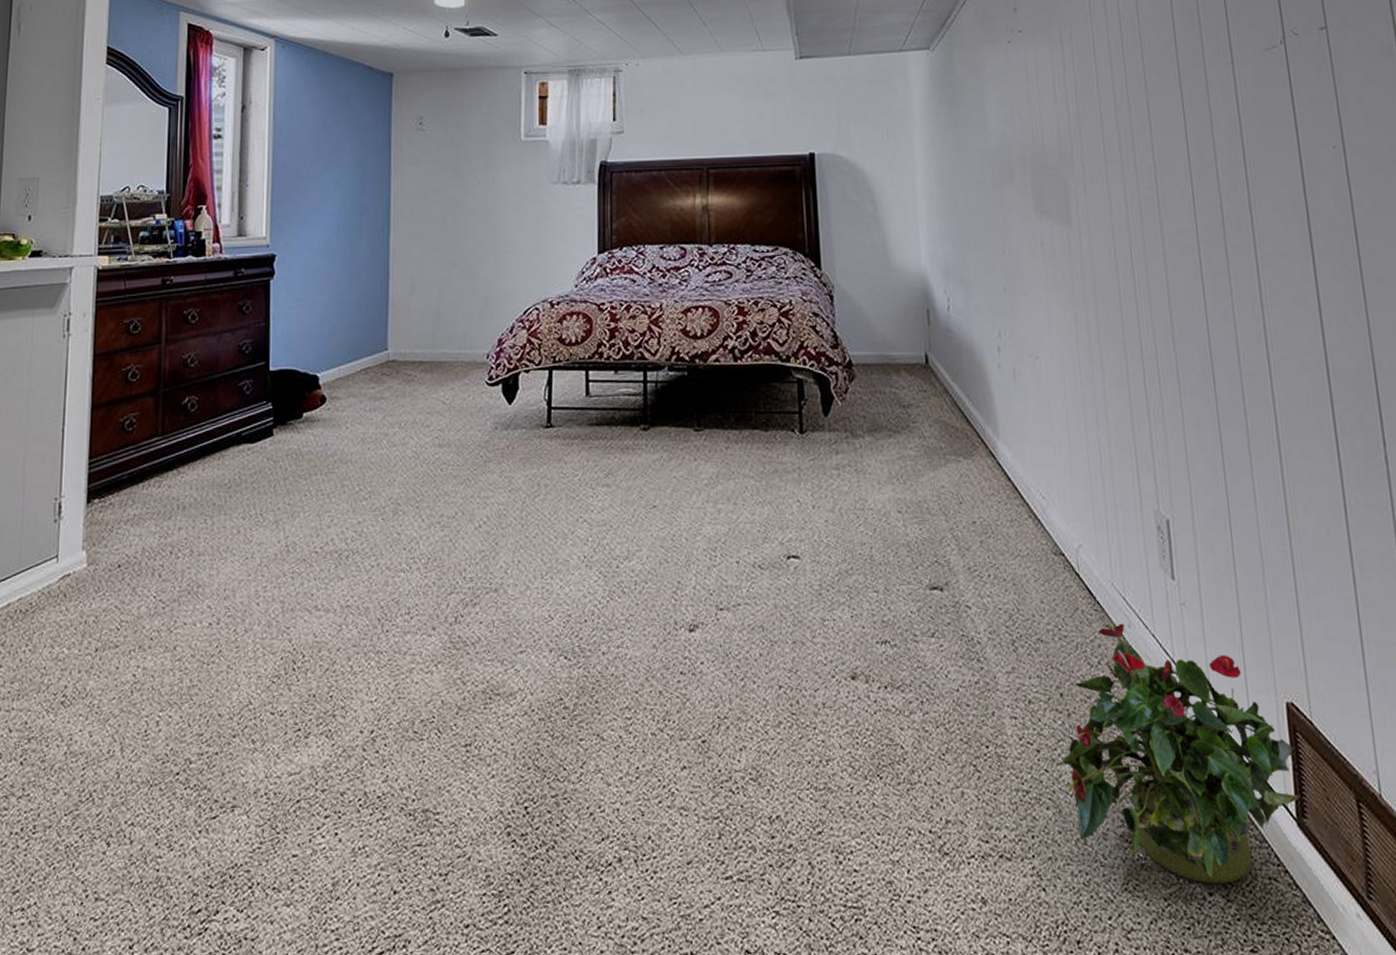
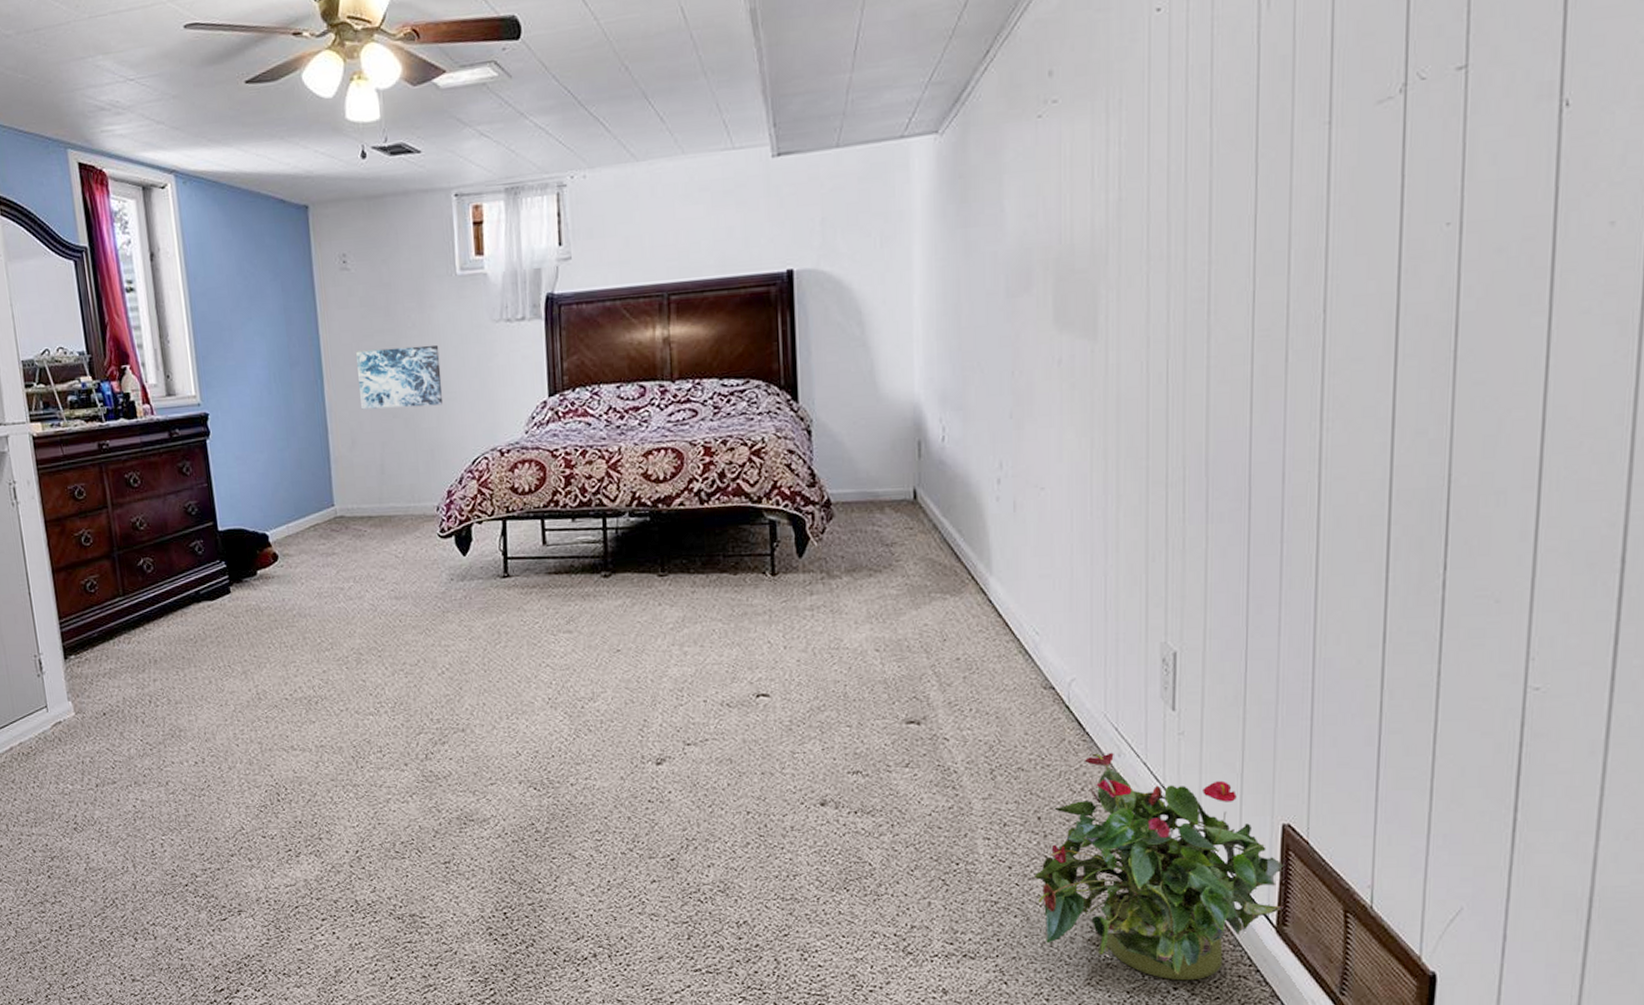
wall art: none [422,201,501,258] -> present [356,344,443,410]

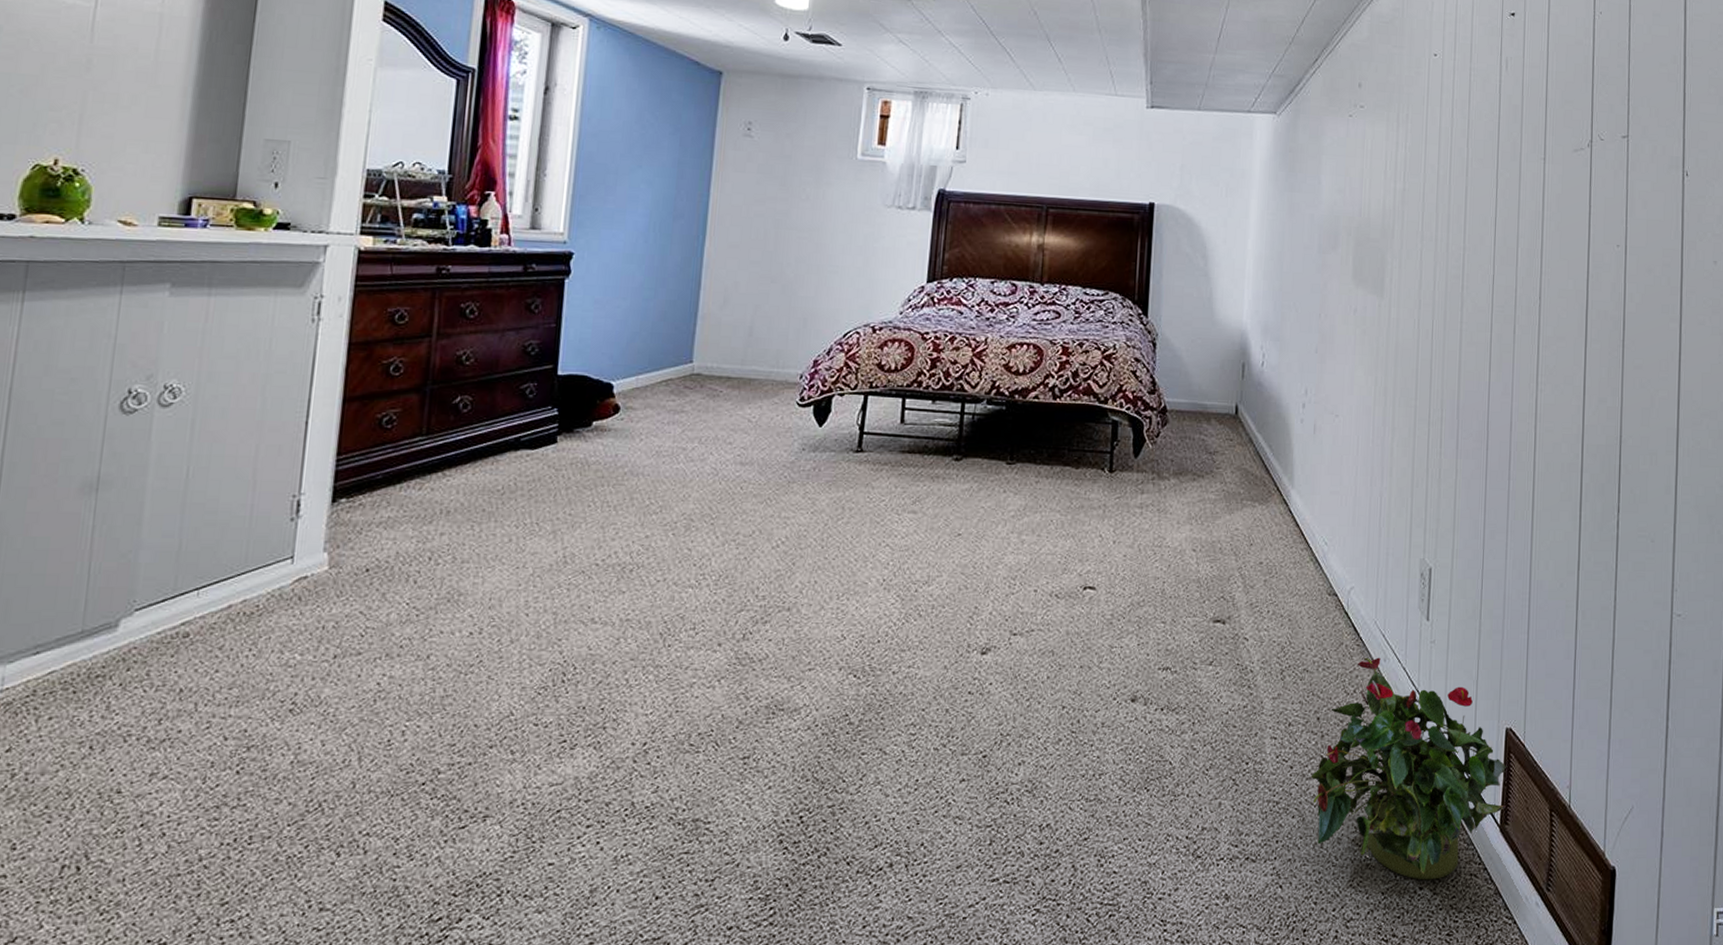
wall art: present [356,344,443,410] -> none [739,214,829,277]

